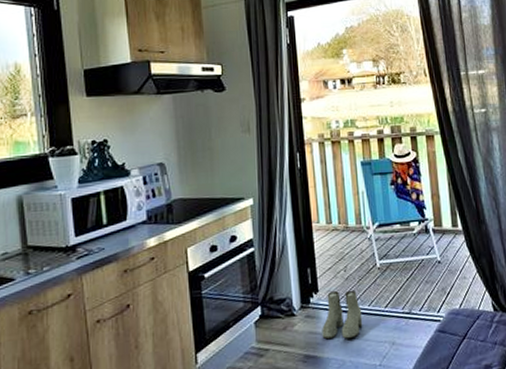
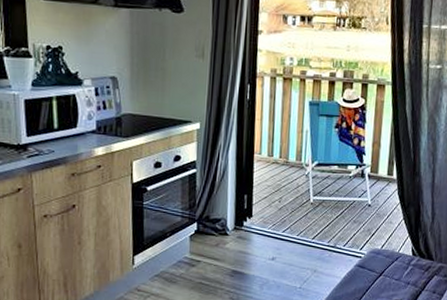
boots: present [322,291,363,339] -> none [251,218,291,262]

